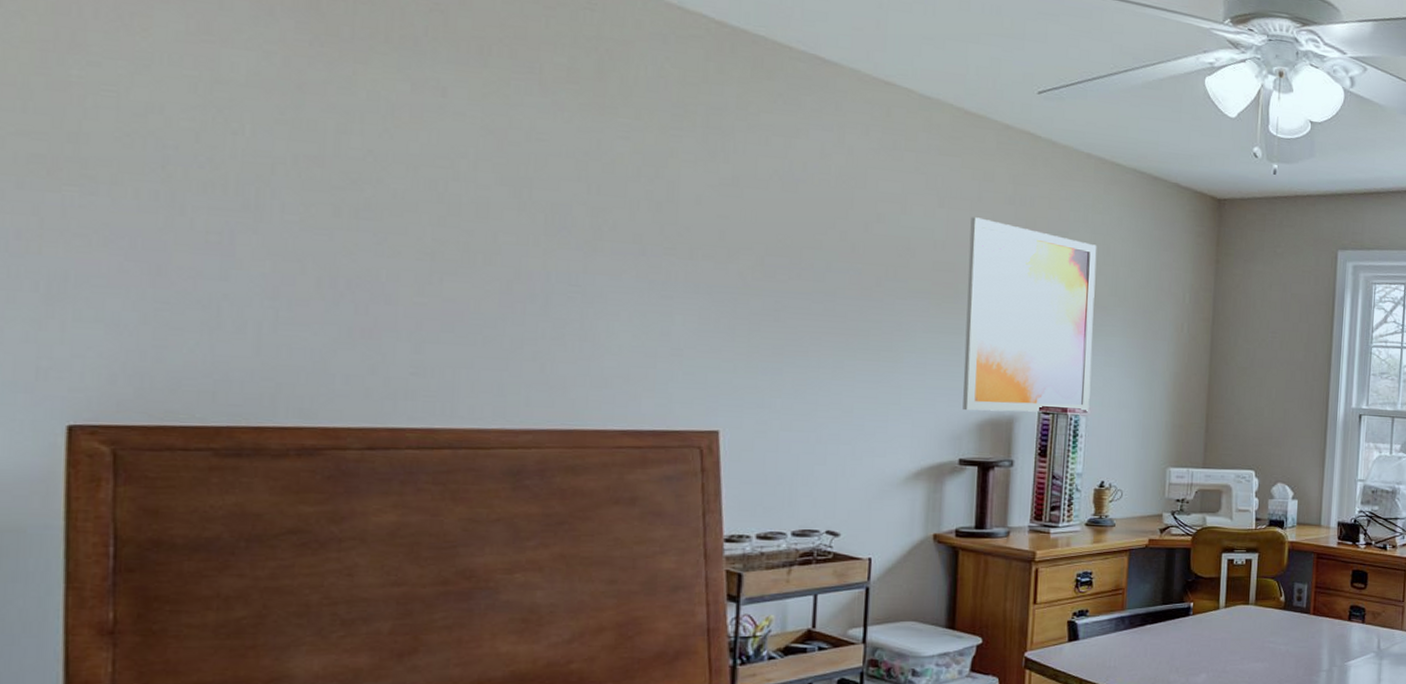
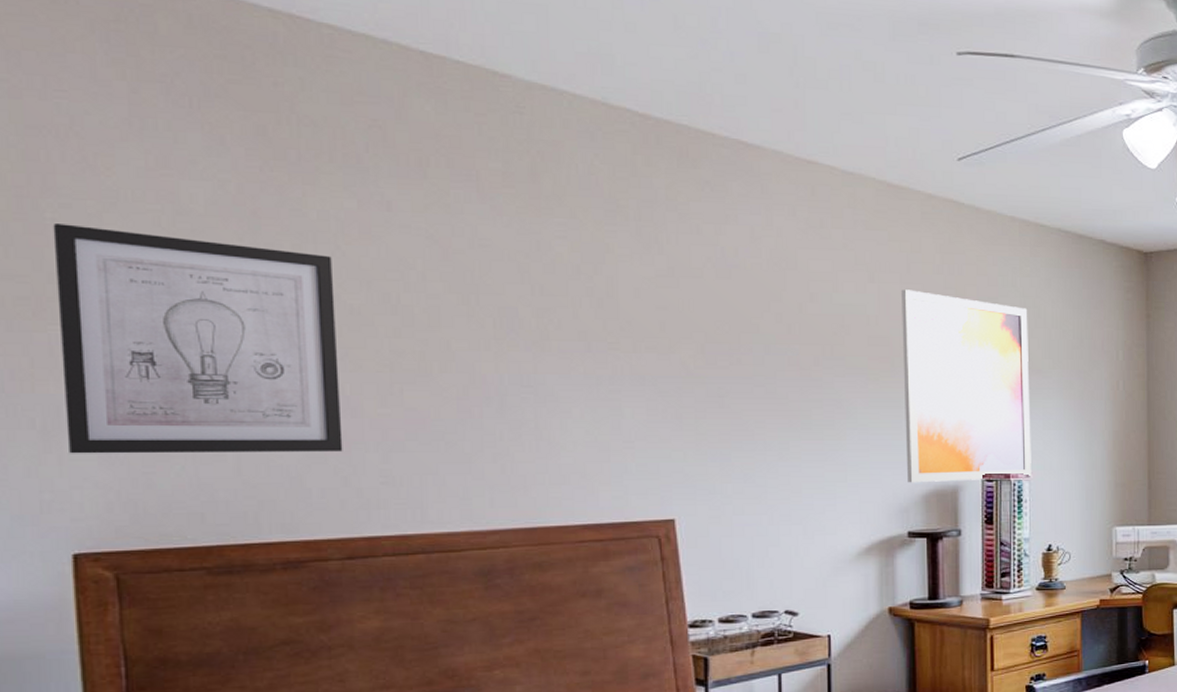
wall art: none [72,81,379,339] -> present [53,224,343,454]

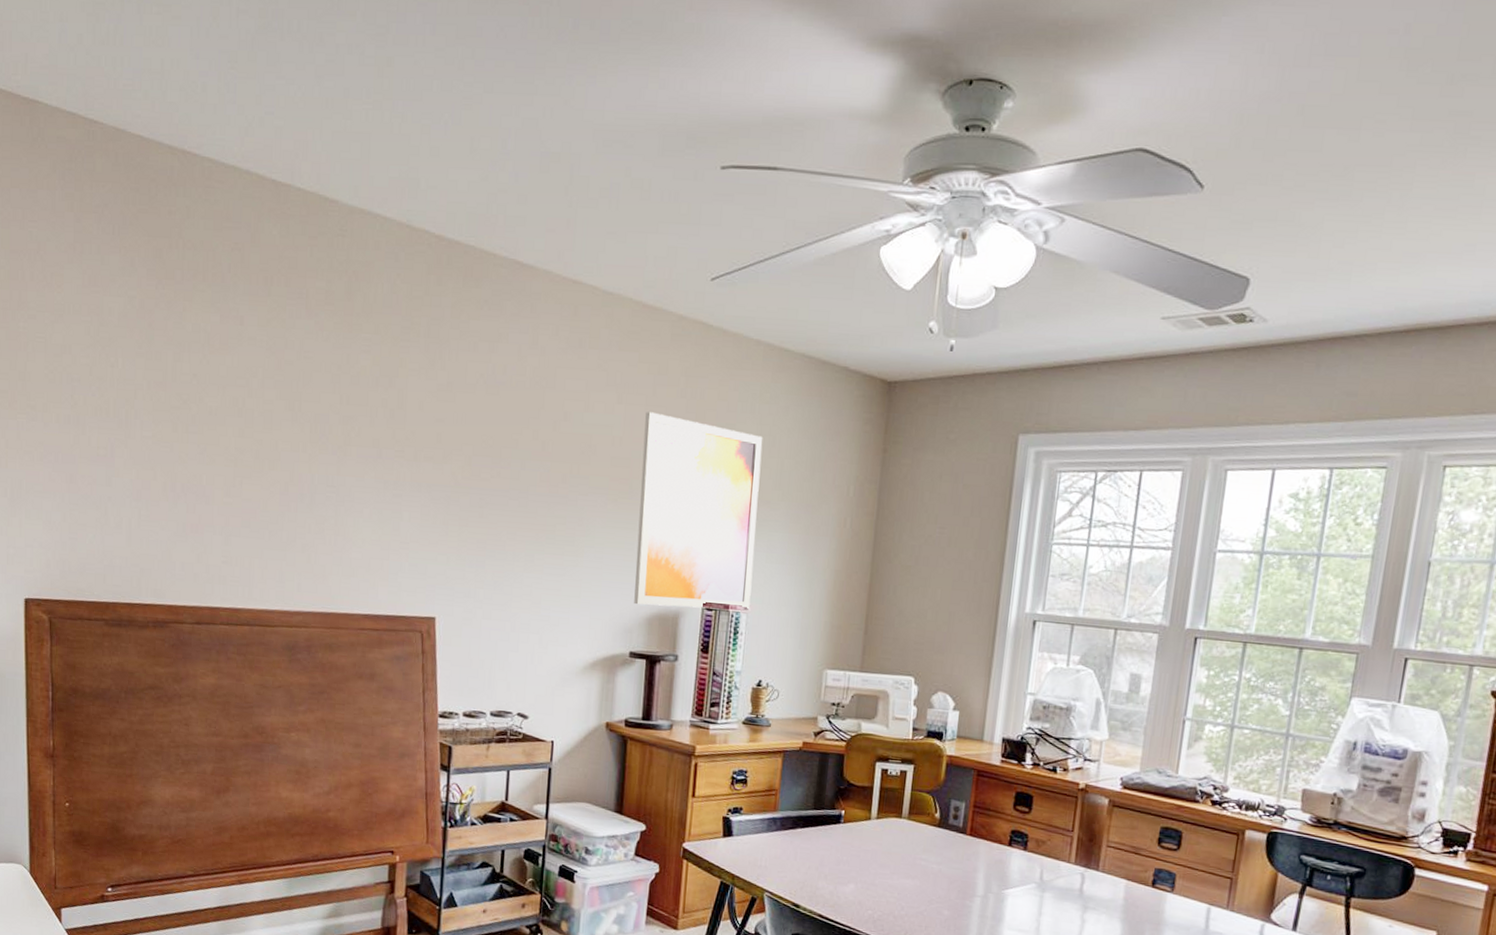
wall art: present [53,224,343,454] -> none [23,331,200,533]

